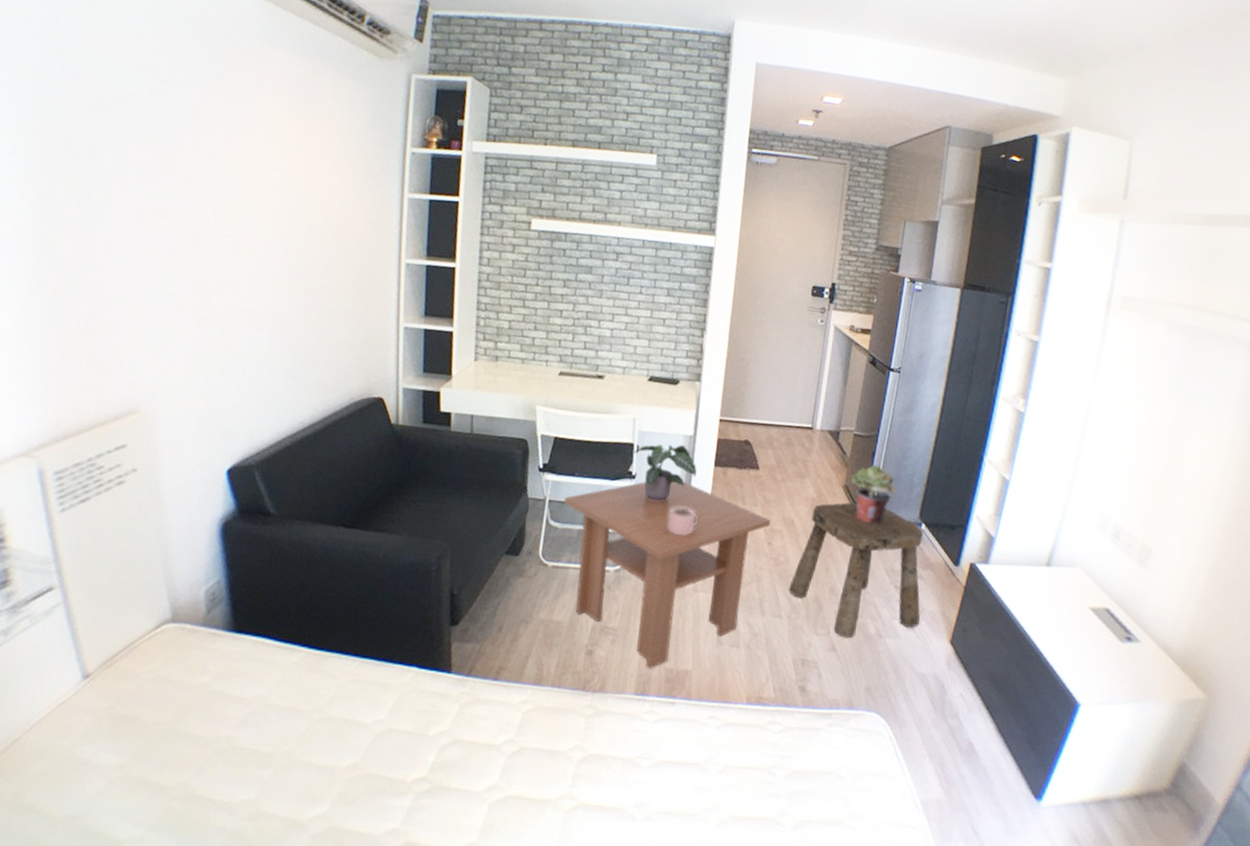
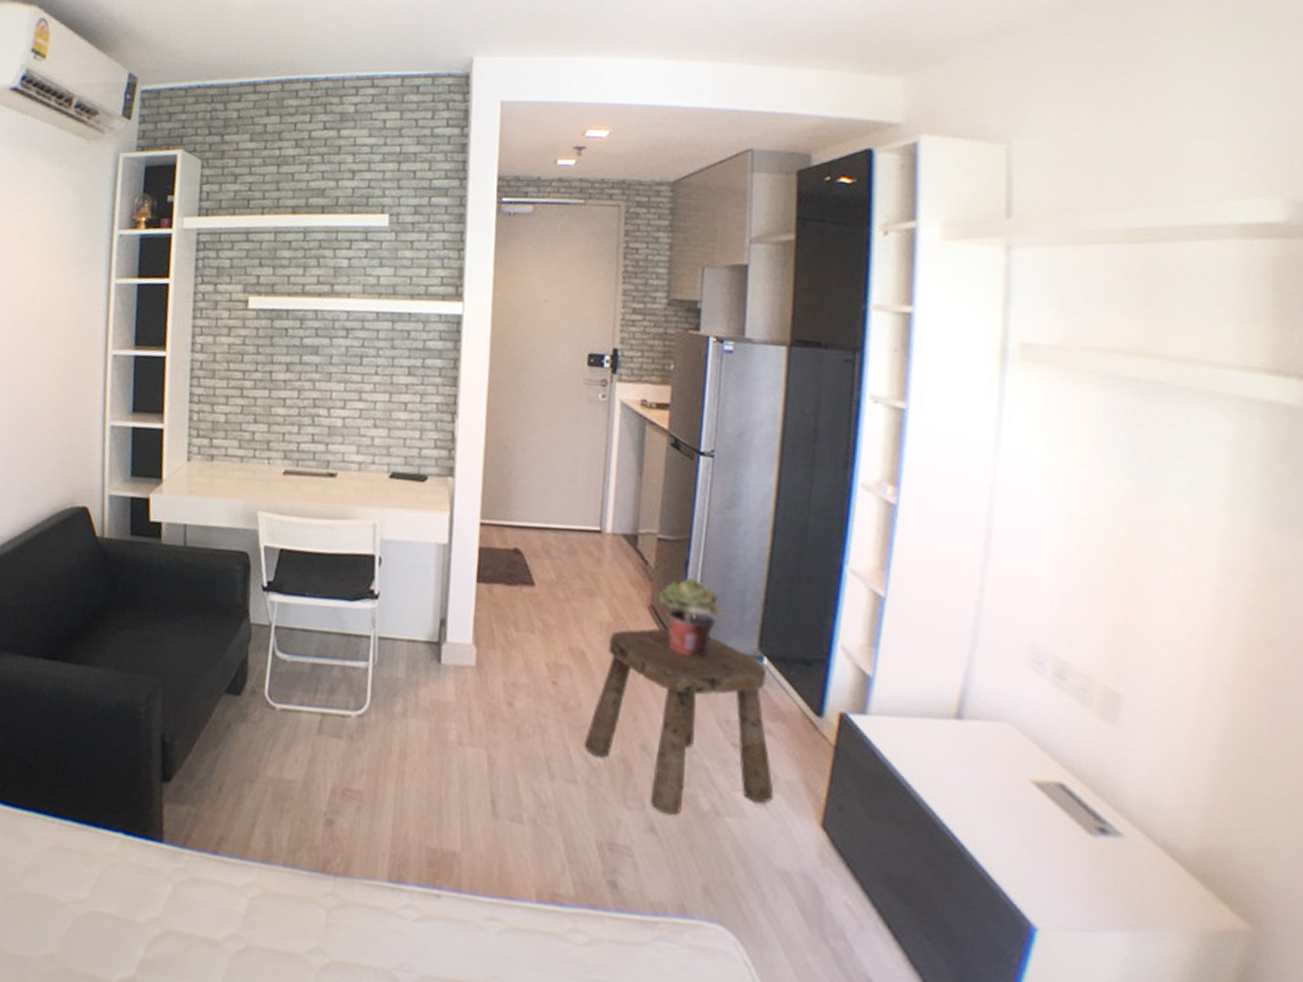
coffee table: present [563,481,772,669] -> none [292,602,555,848]
potted plant: present [634,444,697,501] -> none [375,555,455,627]
mug: present [668,506,699,536] -> none [421,634,461,673]

